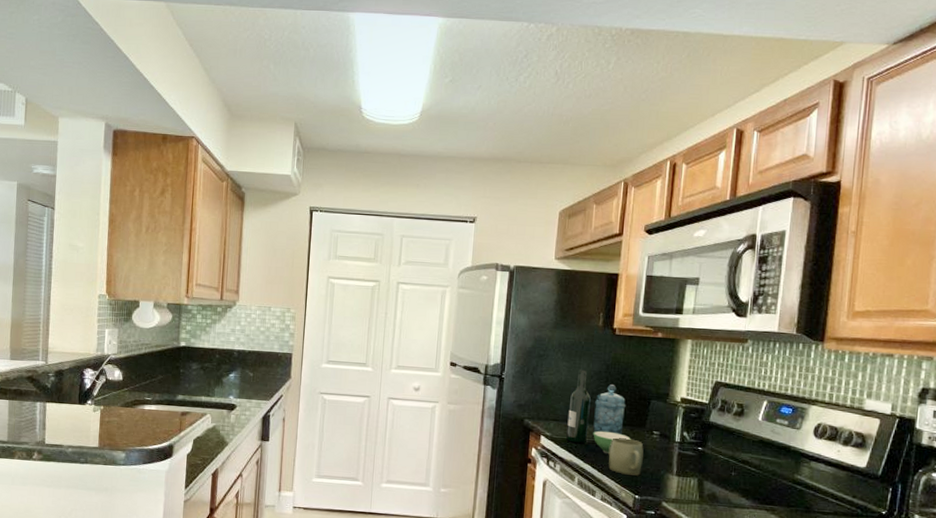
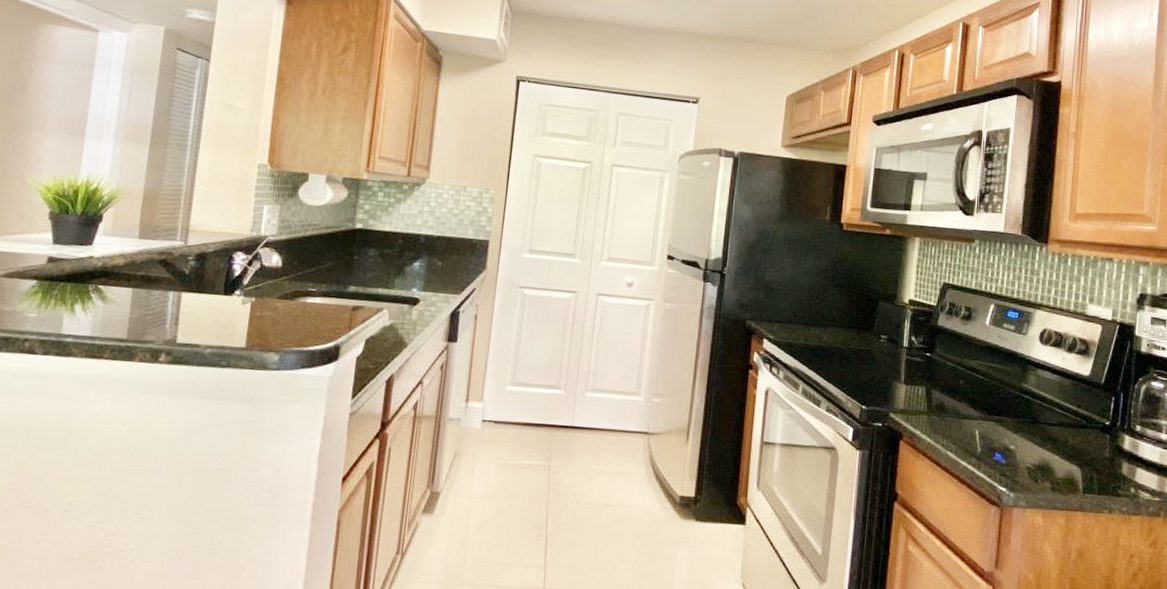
wine bottle: present [566,369,591,445] -> none [790,267,817,350]
canister: present [593,384,626,437] -> none [818,283,853,341]
bowl: present [593,430,631,456] -> none [818,334,858,362]
mug: present [608,437,644,477] -> none [834,342,872,385]

